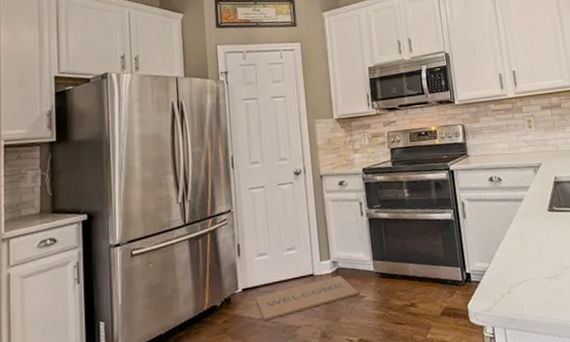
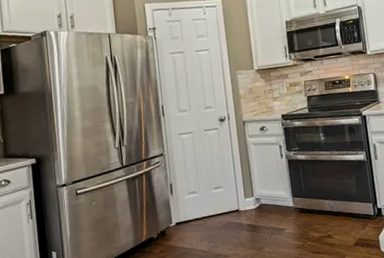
doormat: present [256,276,360,322] -> none [188,211,281,251]

